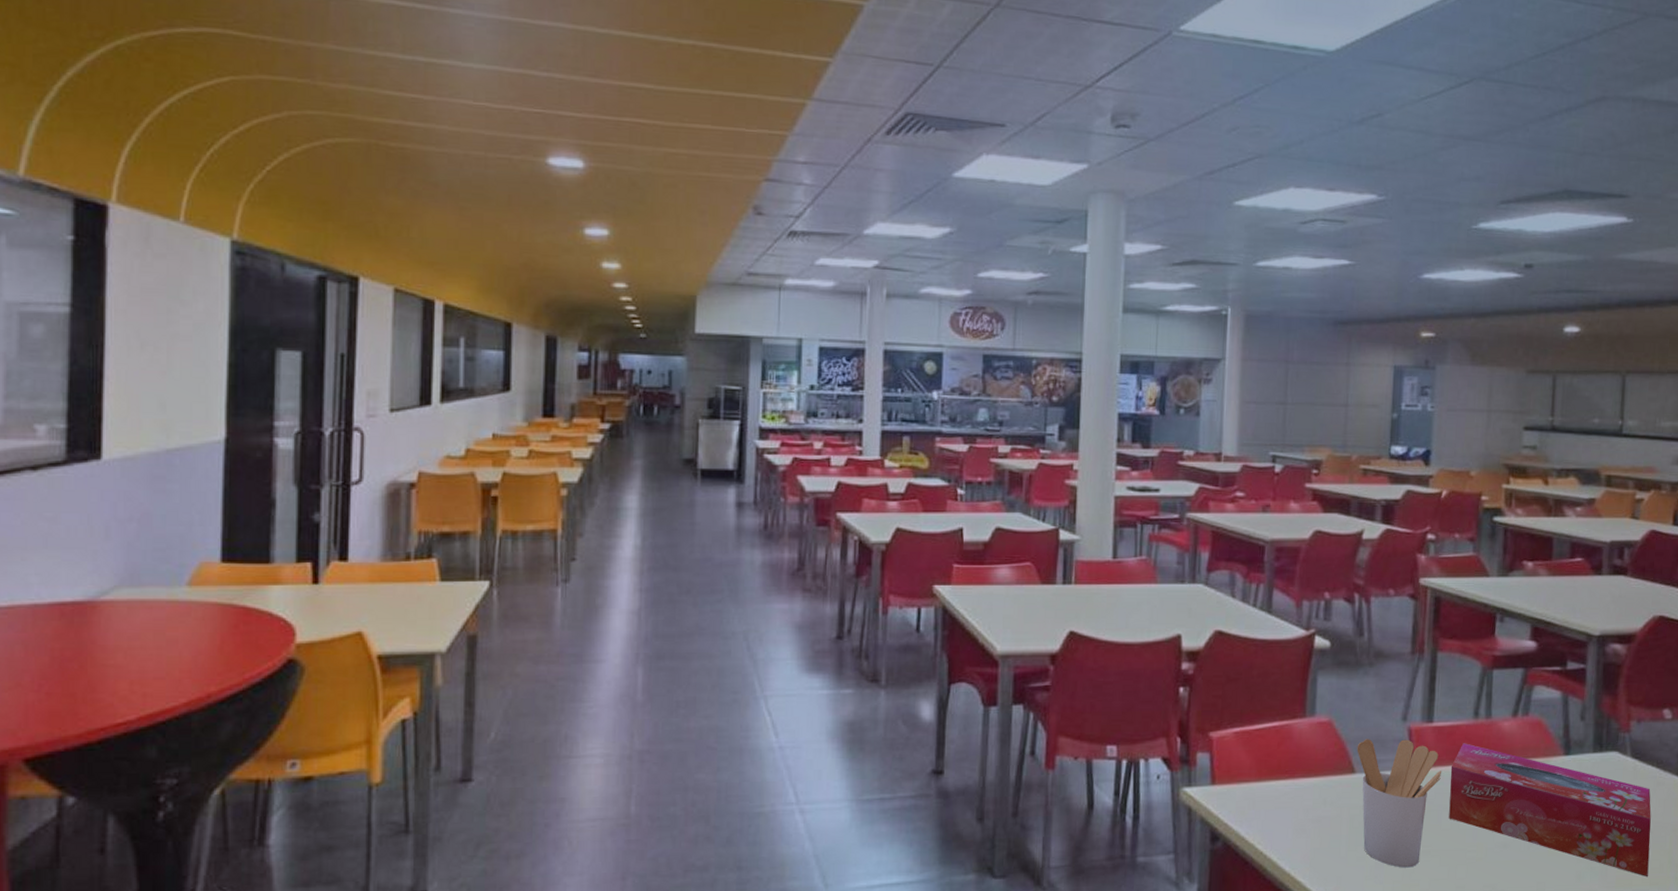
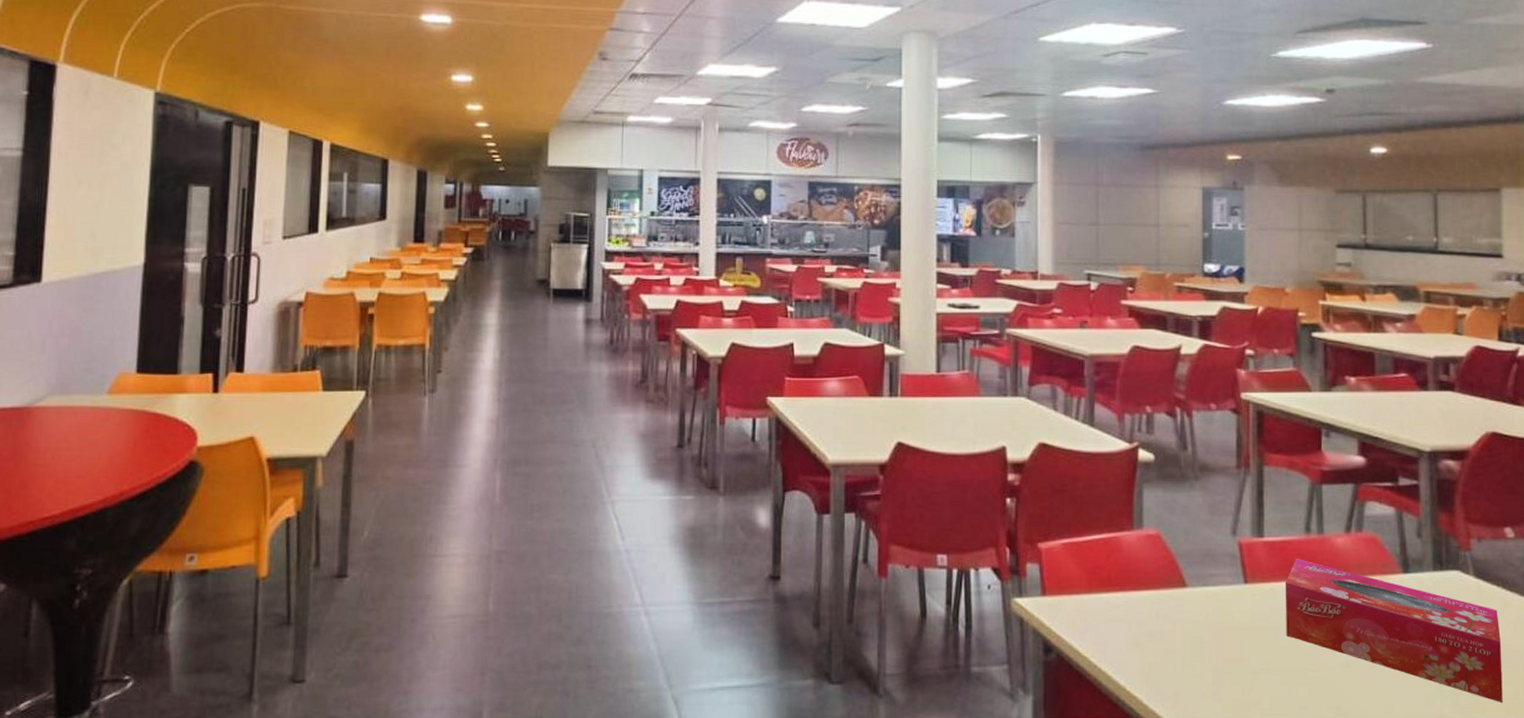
utensil holder: present [1357,739,1442,868] -> none [1187,553,1276,686]

